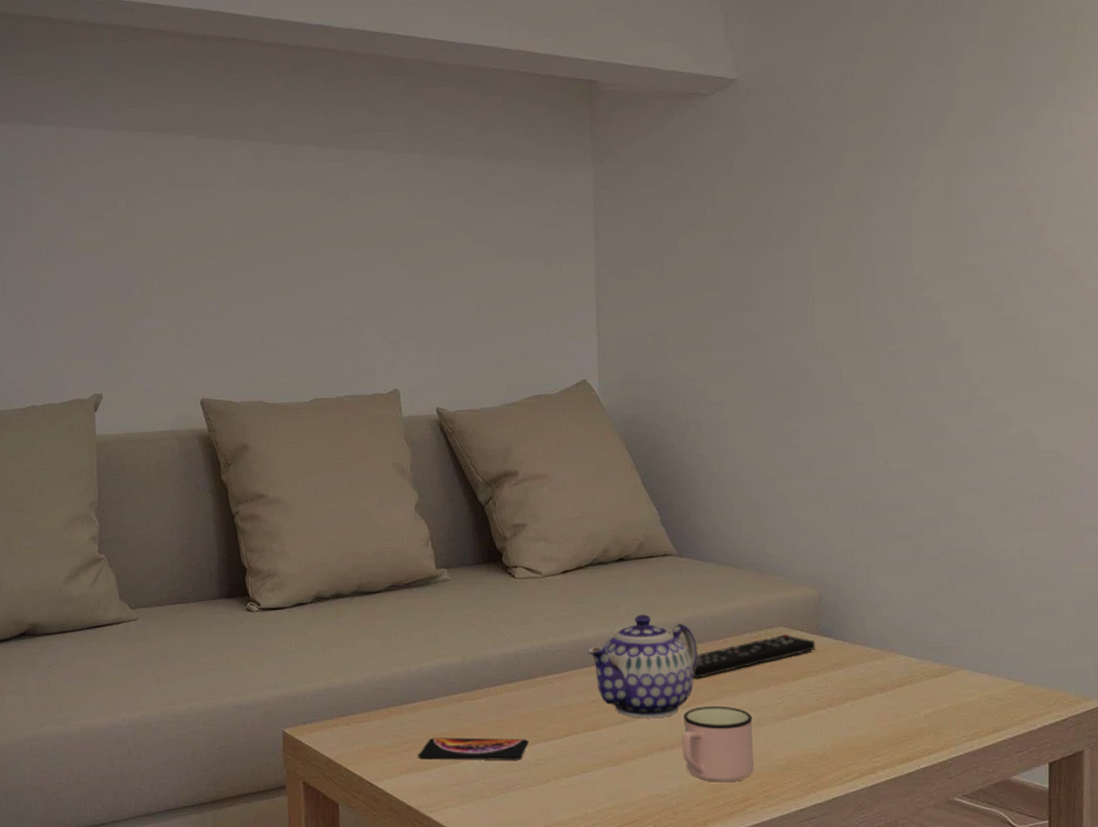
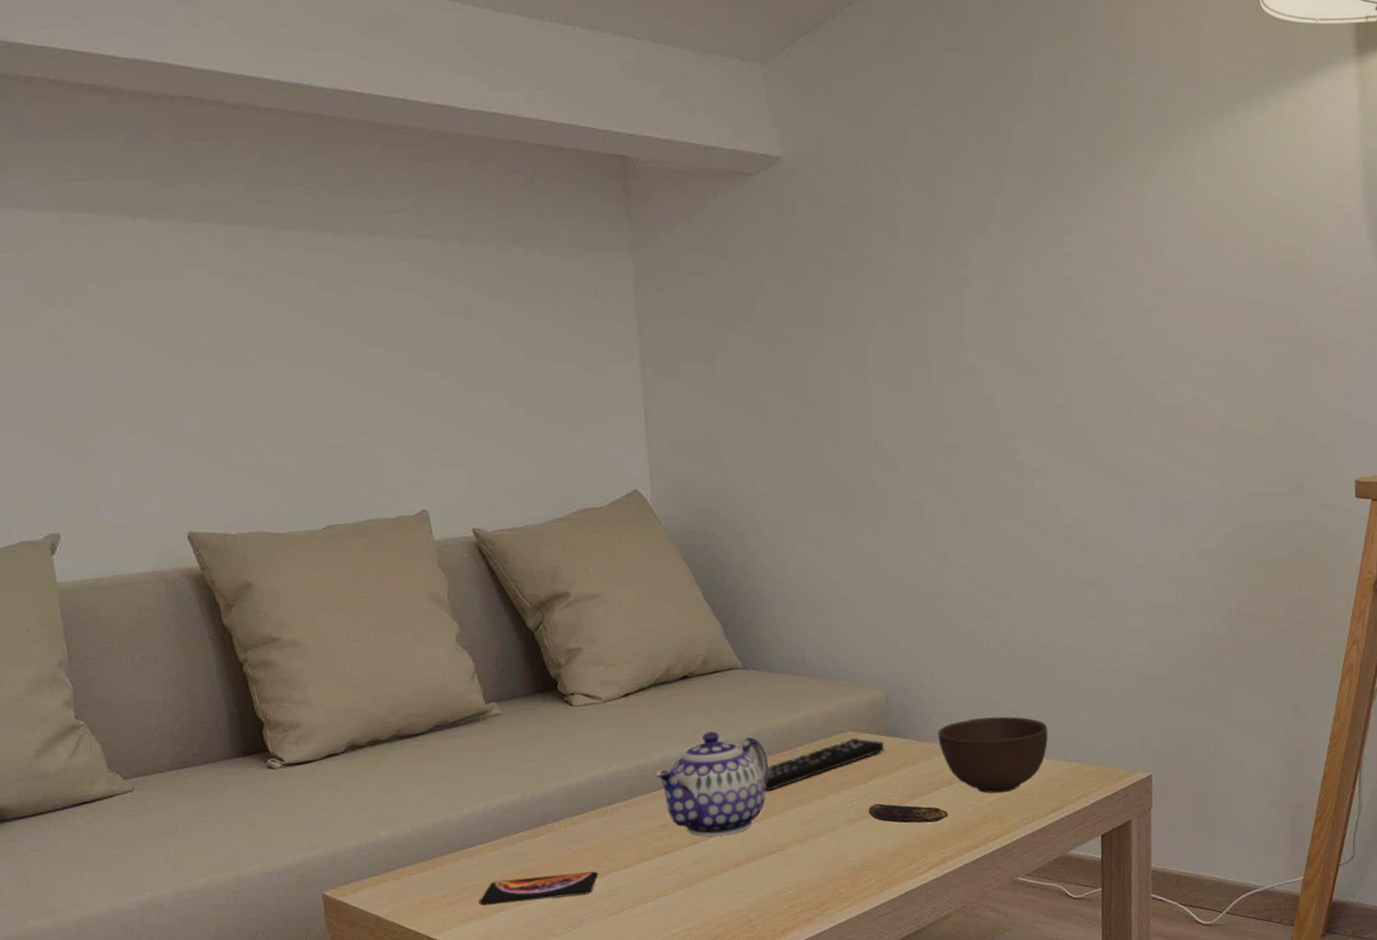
mug: present [682,706,754,783] -> none [756,815,829,891]
banana: none [796,703,881,728] -> present [868,803,948,823]
bowl: none [872,626,991,706] -> present [937,716,1049,794]

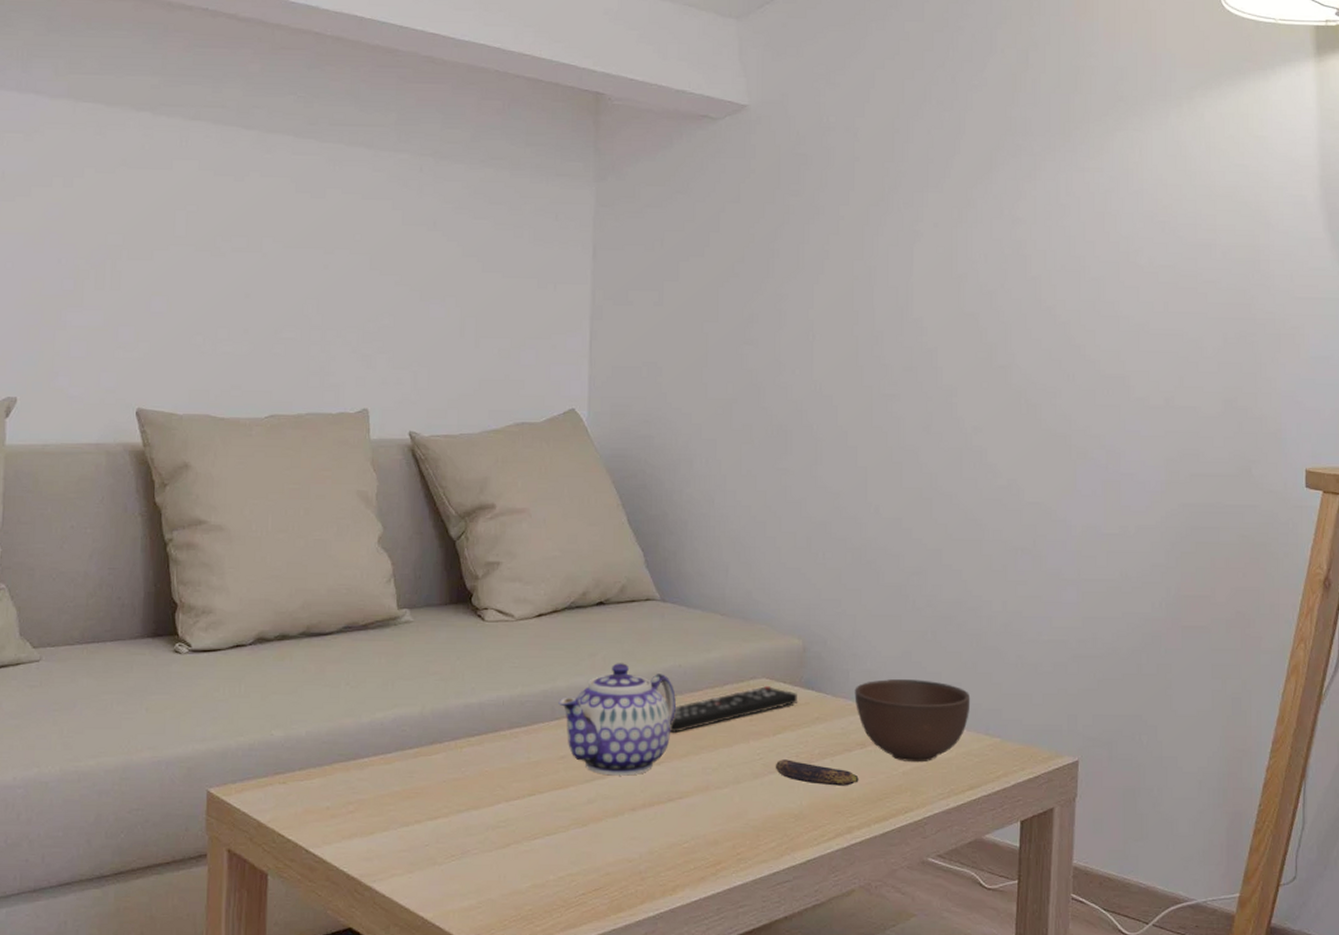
smartphone: present [479,871,599,905] -> none [363,797,490,823]

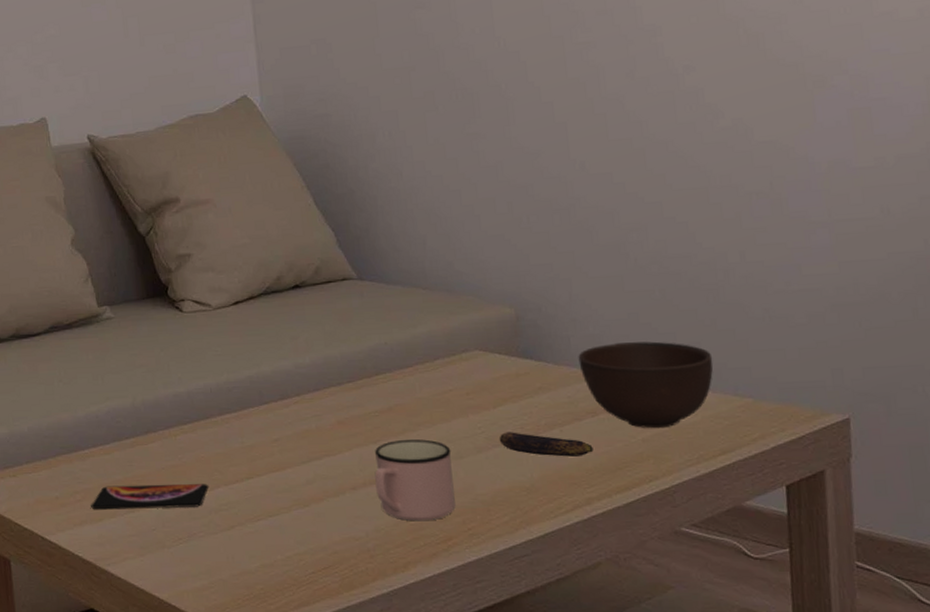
smartphone: none [363,797,490,823] -> present [91,484,209,510]
teapot: present [558,663,677,776] -> none [265,344,387,456]
mug: none [654,763,730,845] -> present [375,439,456,522]
remote control: present [669,686,797,733] -> none [381,358,516,411]

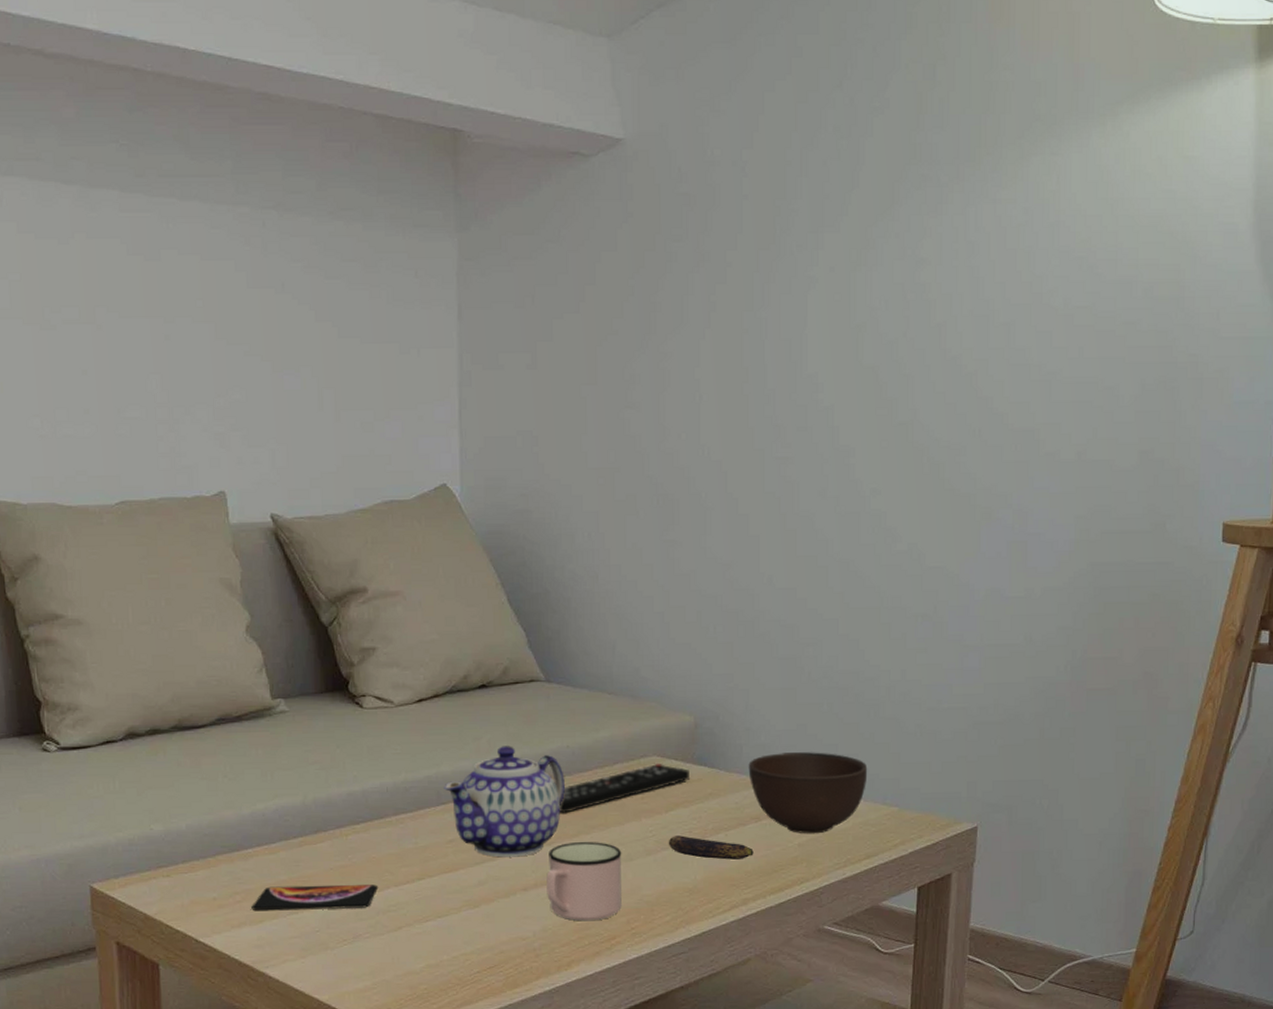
teapot: none [265,344,387,456] -> present [444,746,566,858]
remote control: none [381,358,516,411] -> present [558,764,690,813]

